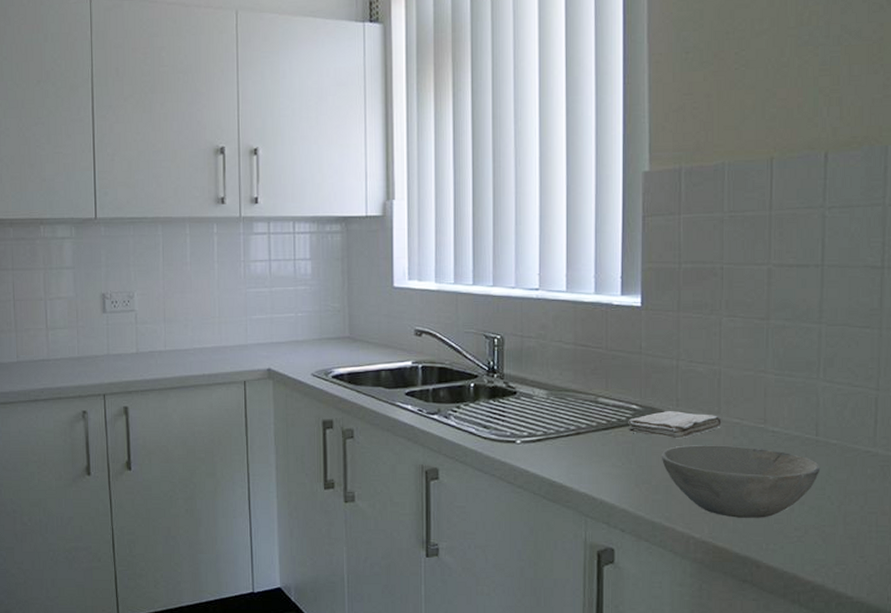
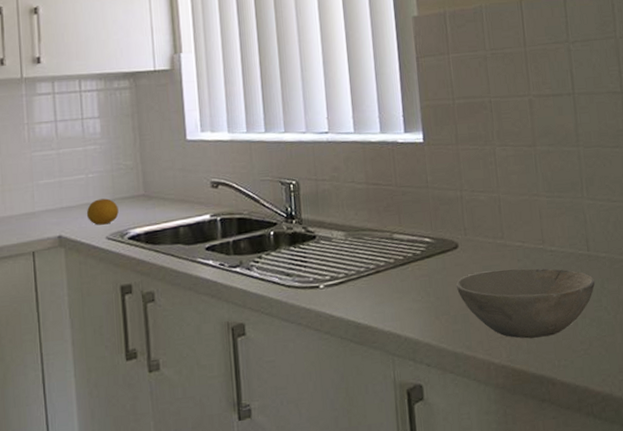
fruit: none [294,337,324,362] -> present [86,198,119,225]
washcloth: present [627,411,722,439] -> none [422,240,506,268]

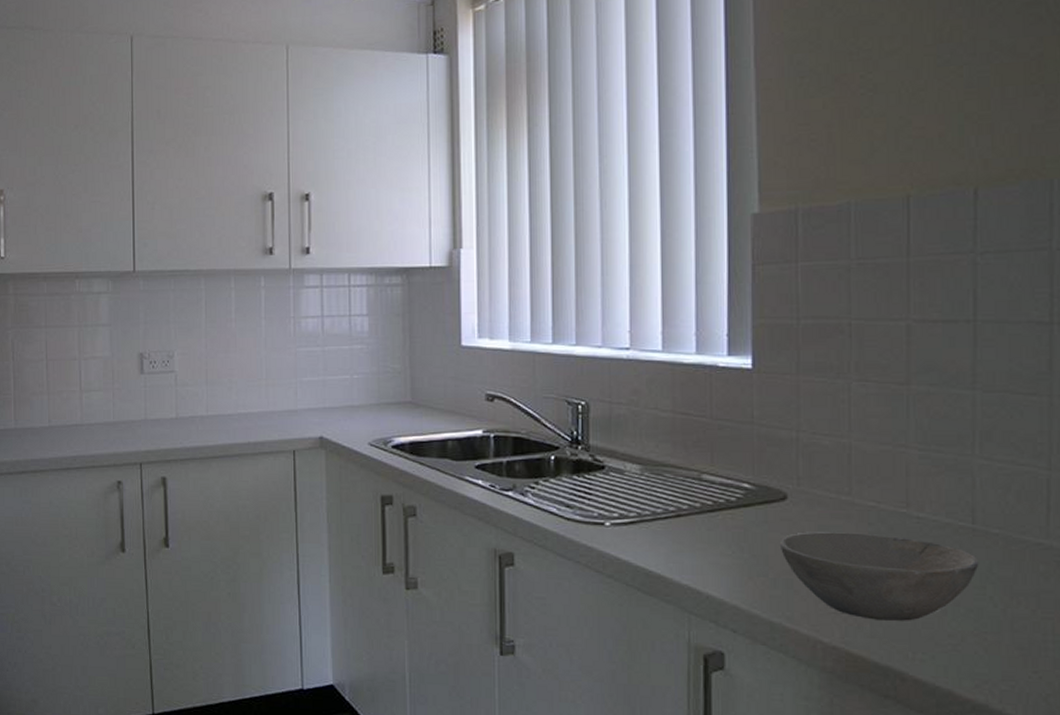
fruit: present [86,198,119,225] -> none [349,402,383,430]

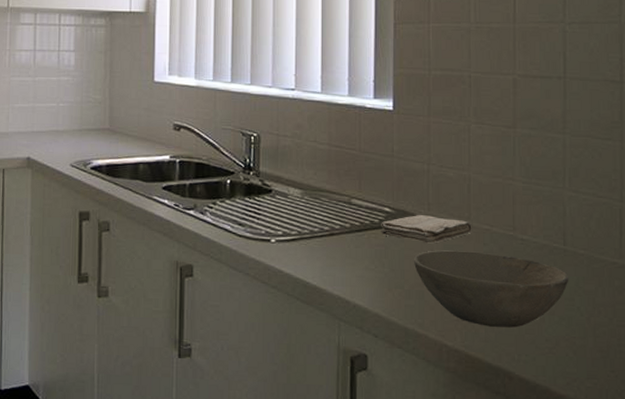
washcloth: none [737,491,853,524] -> present [380,215,472,244]

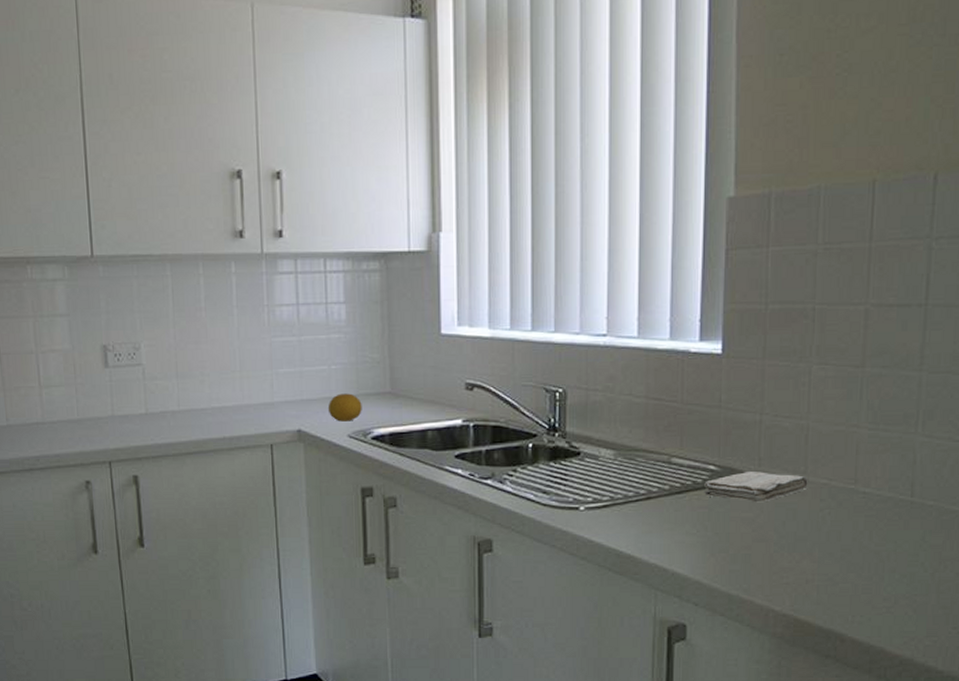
fruit: none [54,128,84,152] -> present [327,393,362,422]
bowl: present [413,250,569,328] -> none [740,509,915,588]

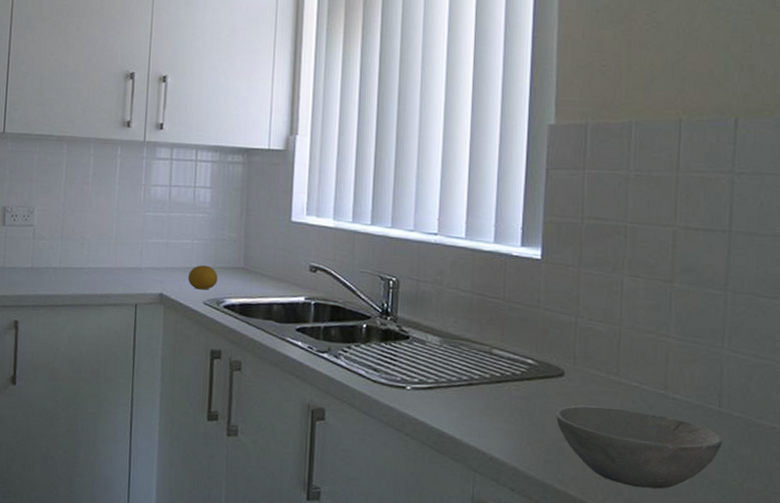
washcloth: present [703,472,808,503] -> none [521,368,620,399]
bowl: none [740,509,915,588] -> present [555,405,723,489]

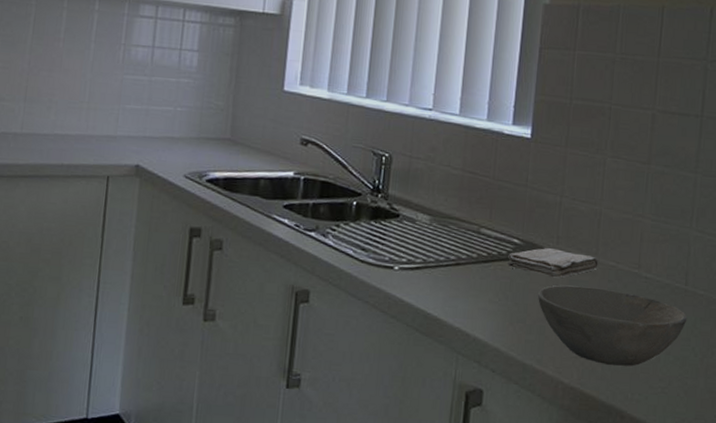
fruit: present [187,265,218,290] -> none [168,135,202,162]
washcloth: none [521,368,620,399] -> present [506,248,599,278]

